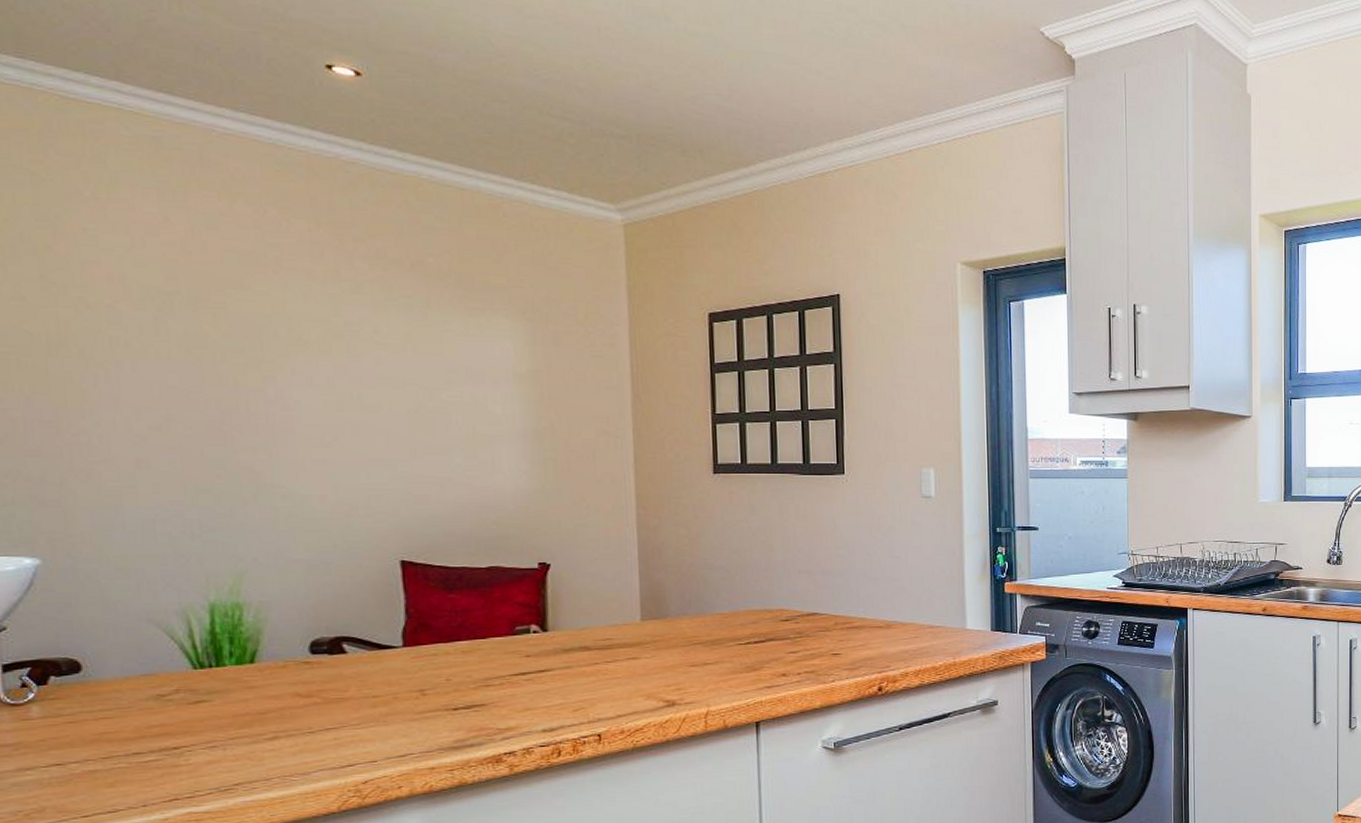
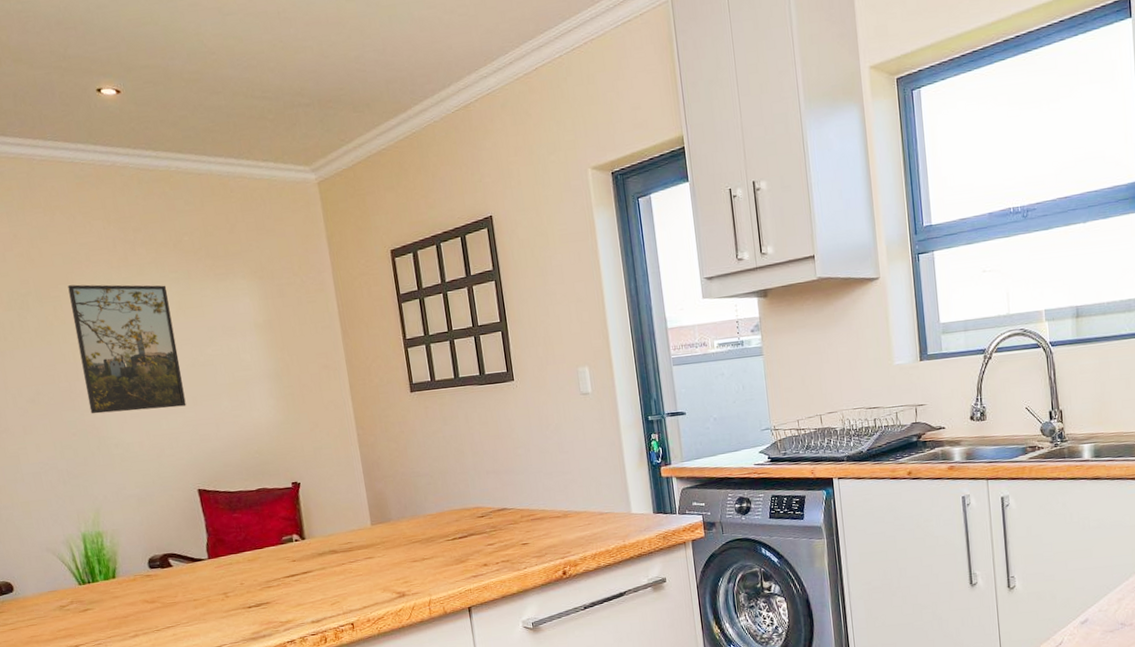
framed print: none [240,291,400,458] -> present [67,284,187,414]

